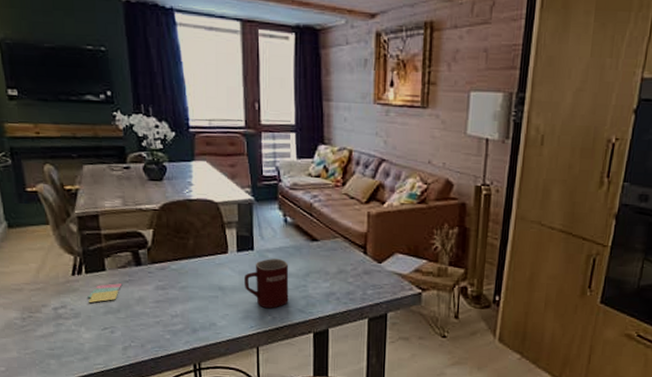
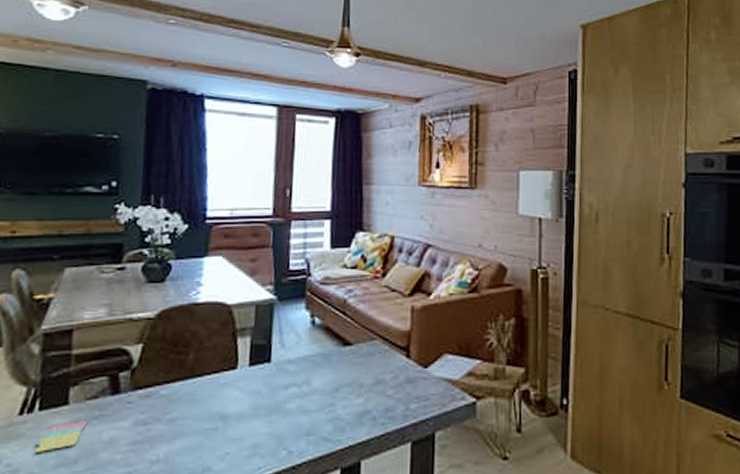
mug: present [245,258,289,308] -> none [255,372,314,439]

